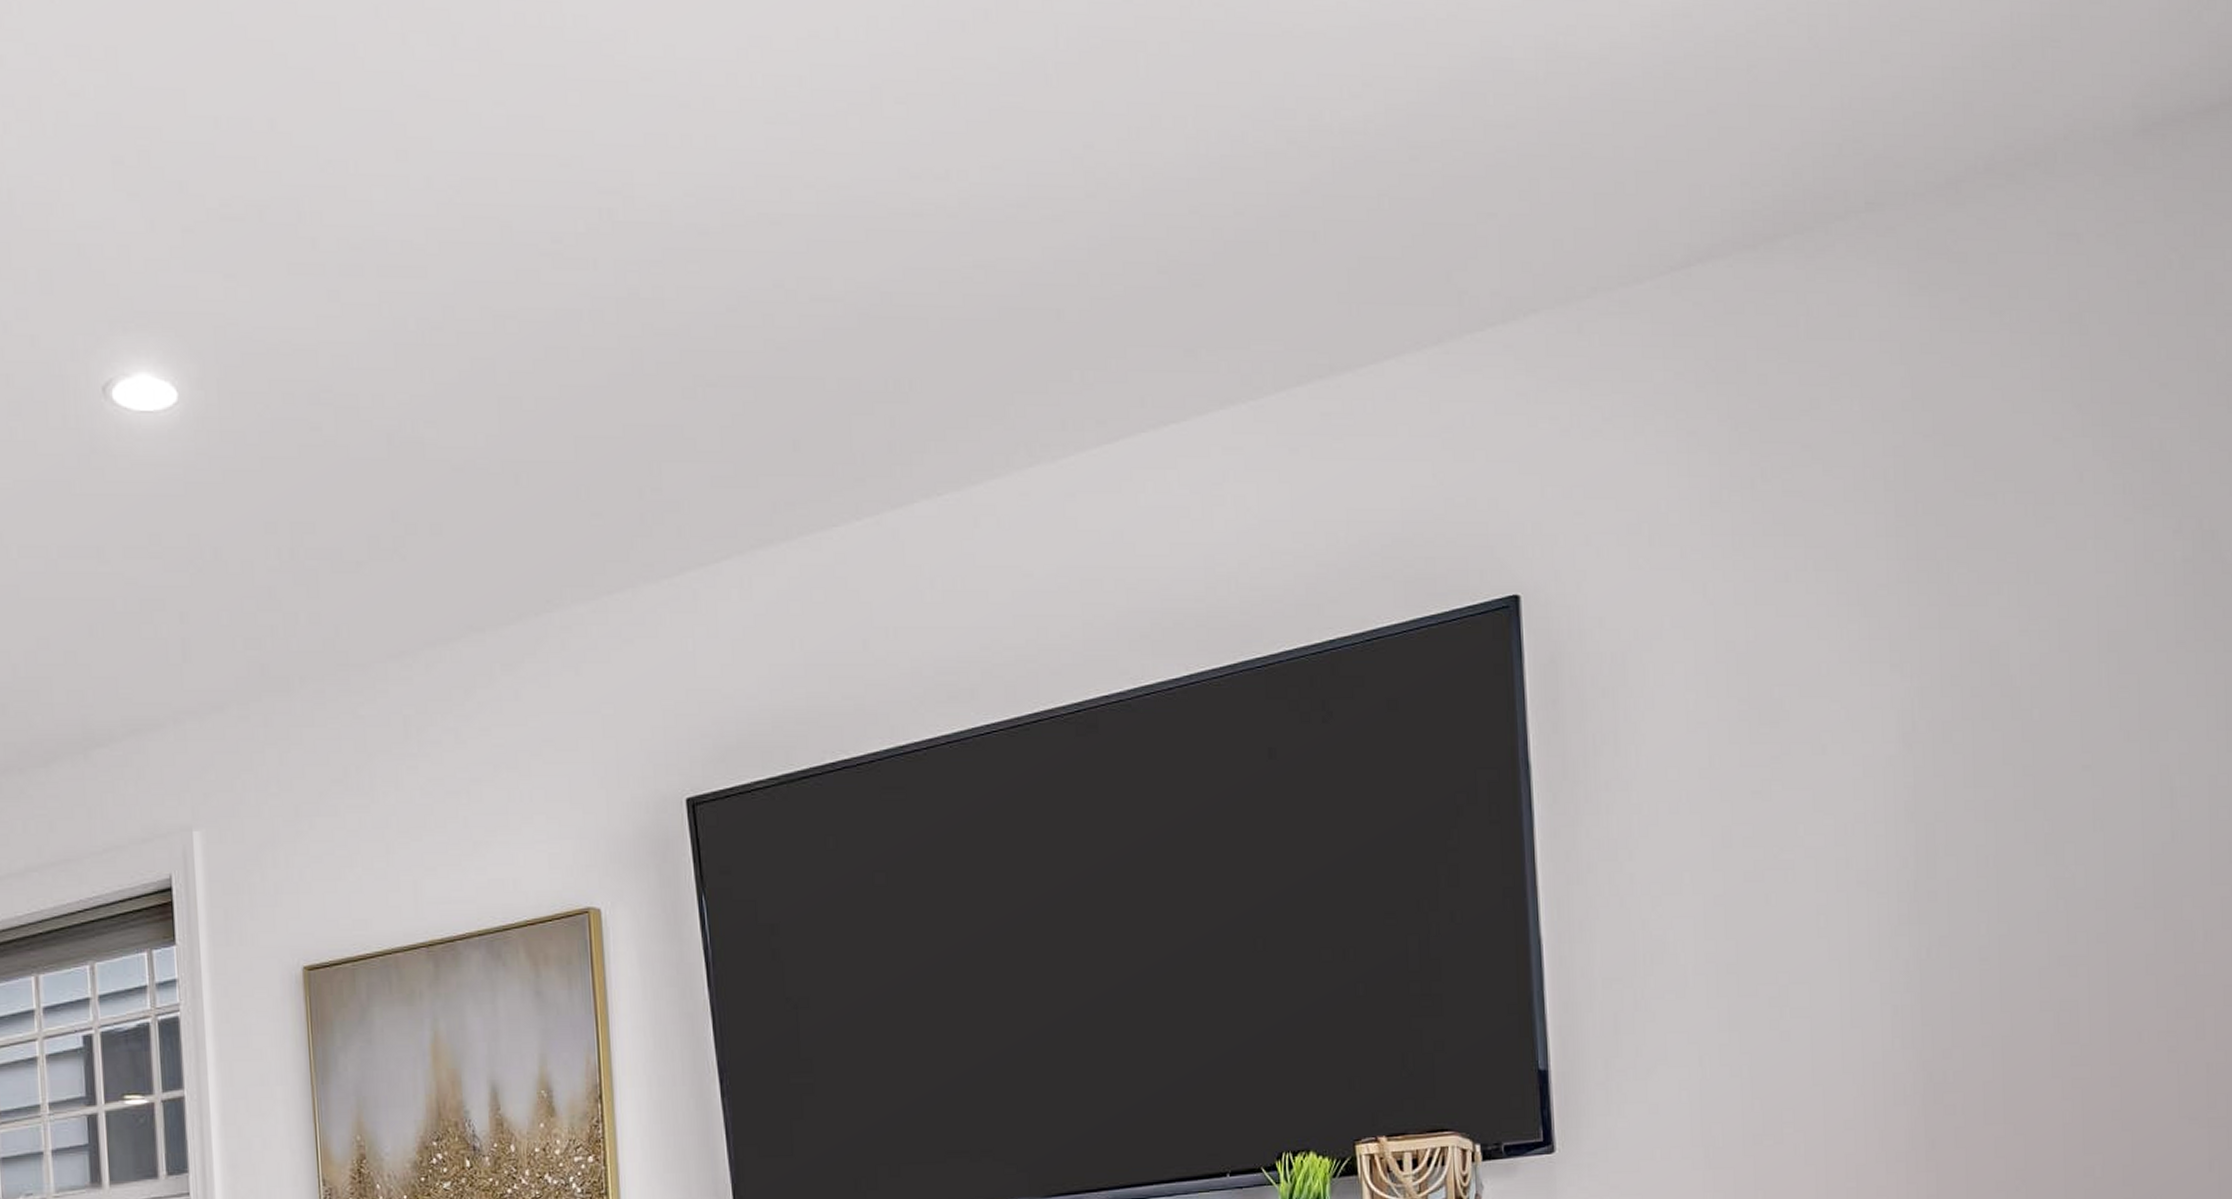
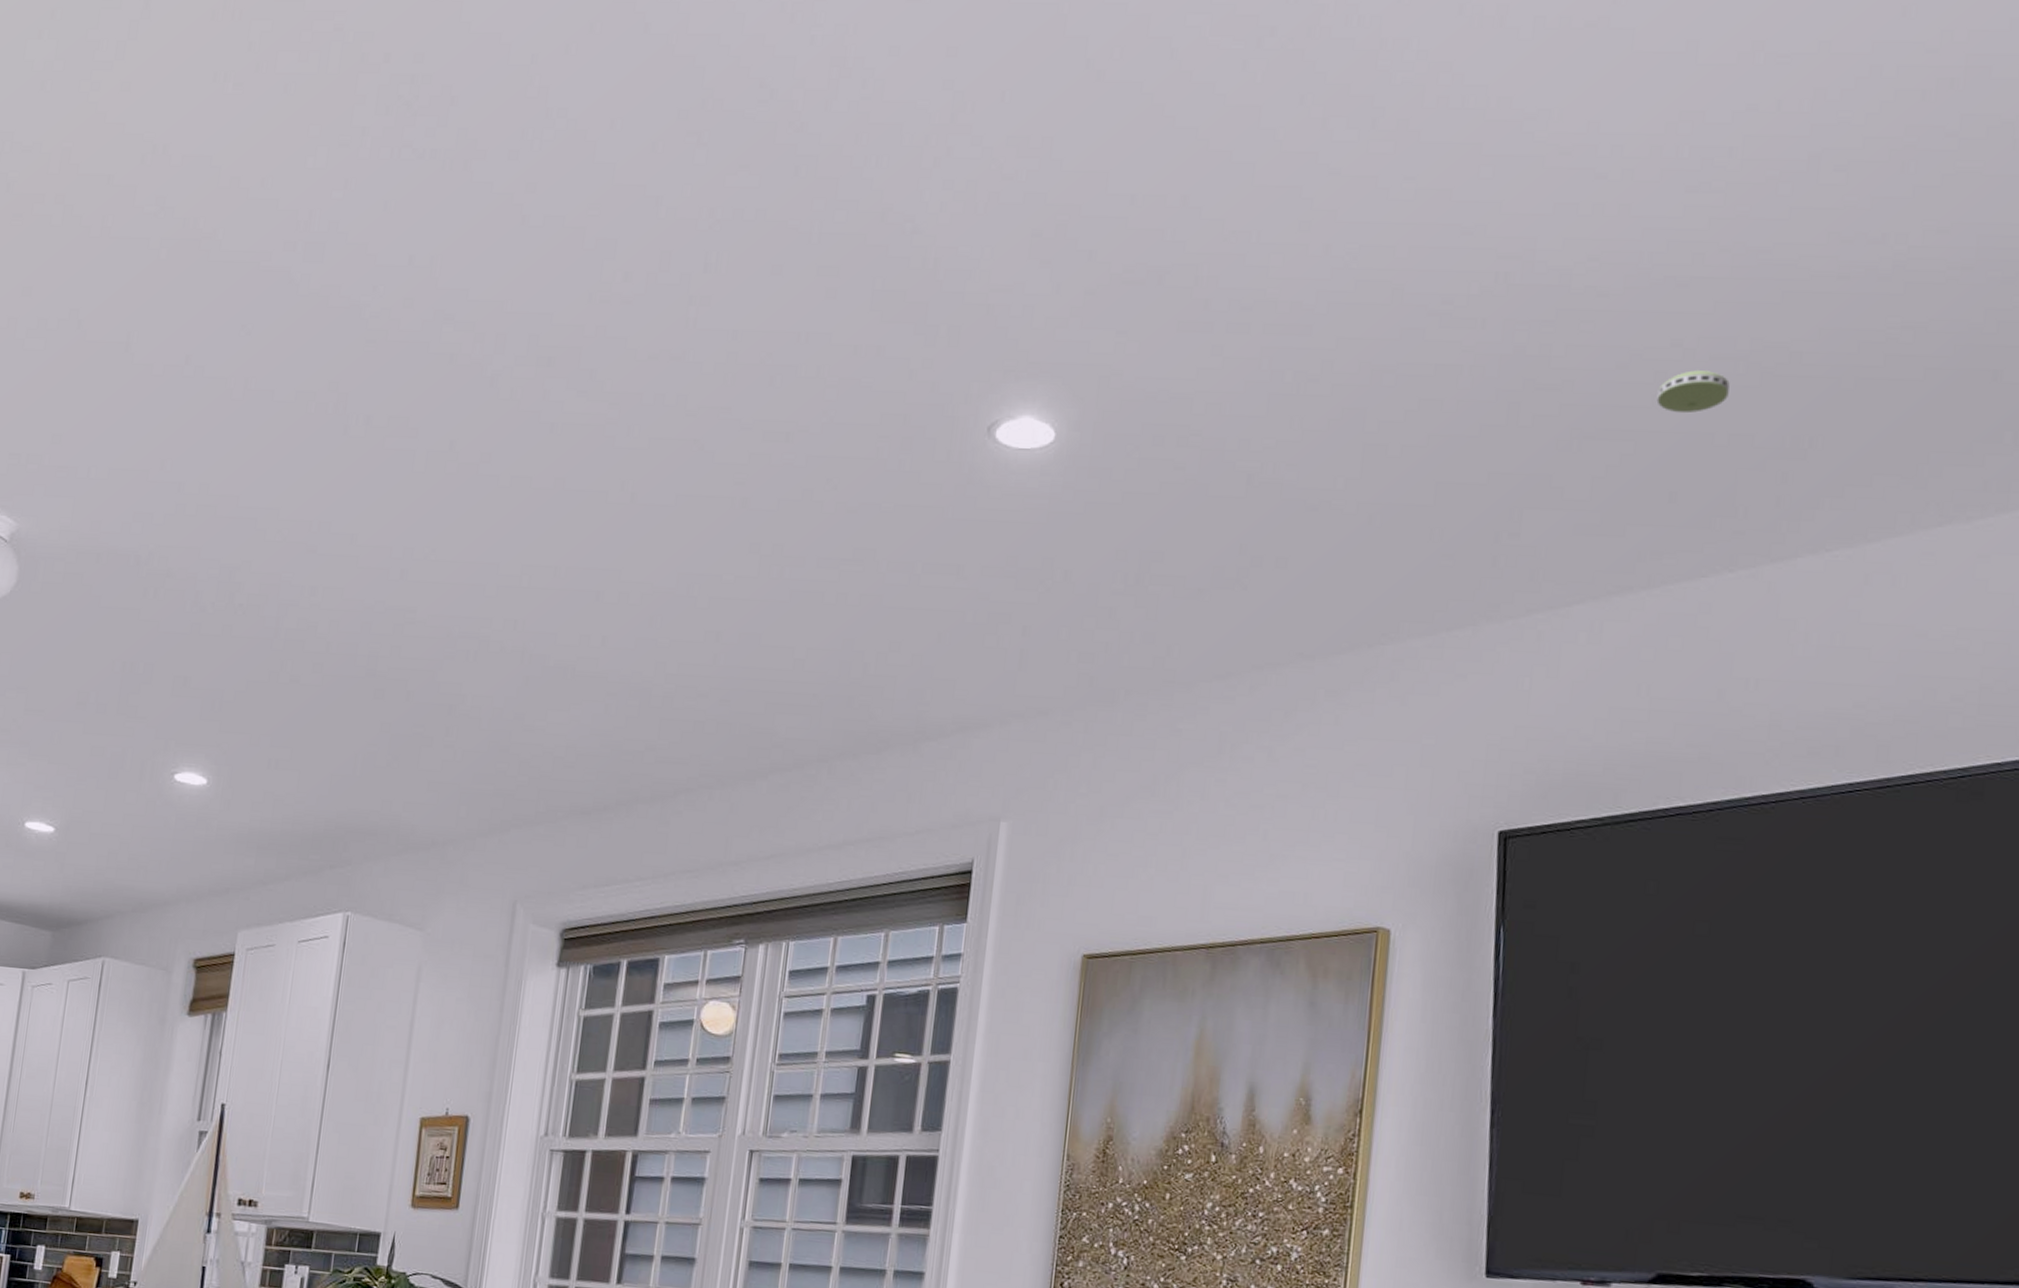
smoke detector: none [767,313,832,358] -> present [1656,370,1730,414]

